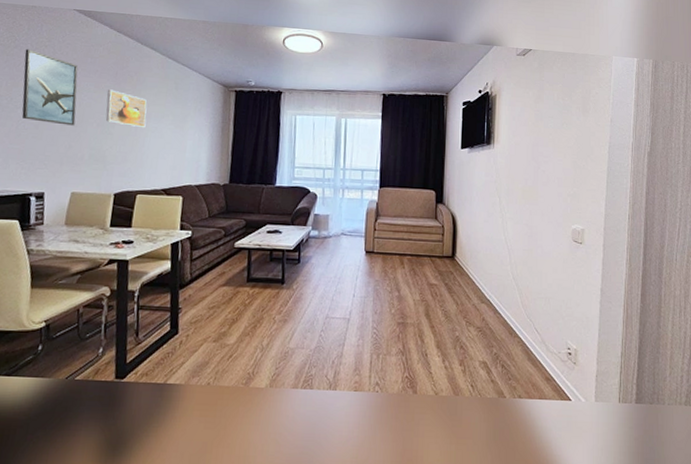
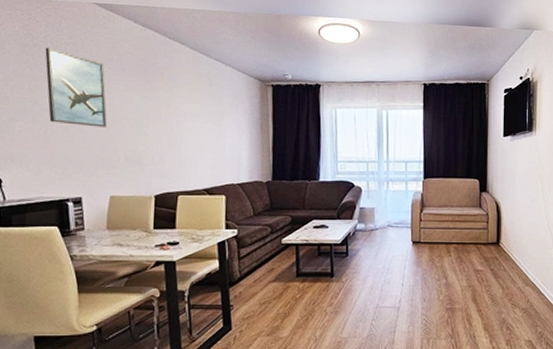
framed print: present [105,89,147,128] -> none [137,88,182,128]

